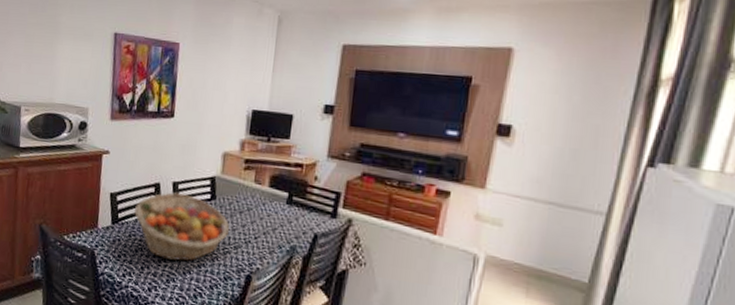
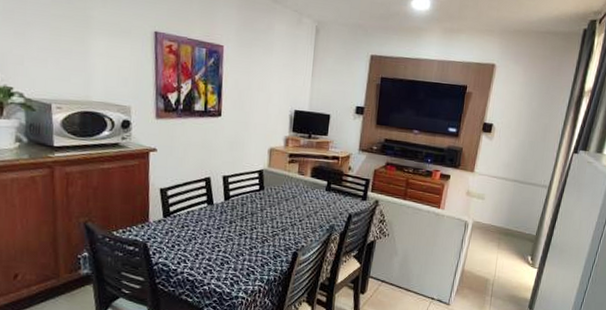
fruit basket: present [134,192,230,262] -> none [186,185,278,246]

